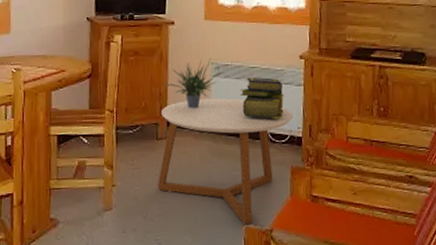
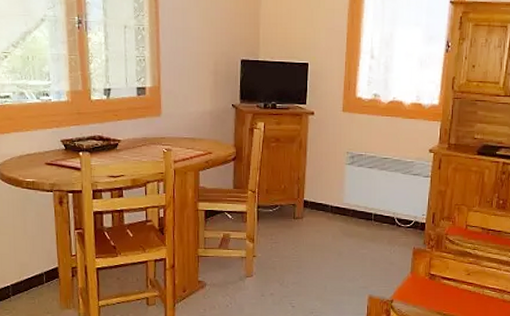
coffee table: present [158,98,293,224] -> none [294,184,419,294]
potted plant: present [165,57,224,108] -> none [303,147,358,193]
stack of books: present [240,77,284,120] -> none [371,167,412,206]

